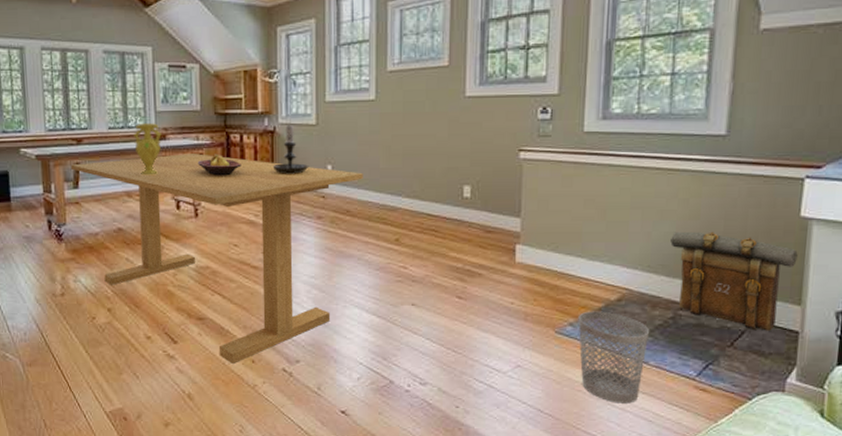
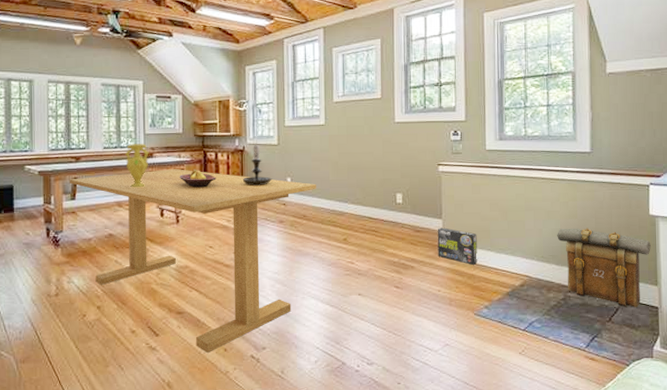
box: none [513,228,565,274] -> present [437,227,478,265]
wastebasket: present [578,311,649,404] -> none [491,295,547,374]

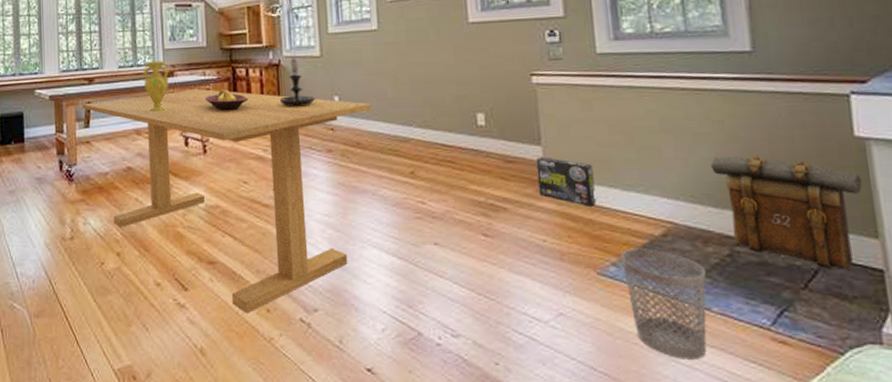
wastebasket: none [491,295,547,374] -> present [621,248,707,360]

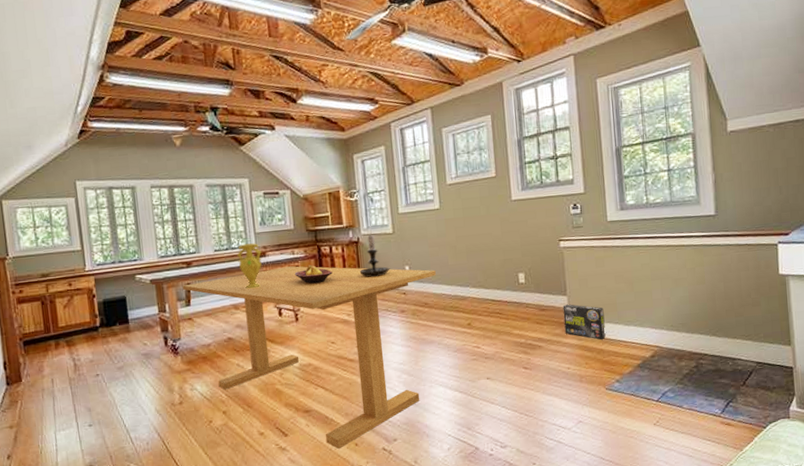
wastebasket: present [621,248,707,360] -> none [623,367,680,444]
backpack: present [711,155,862,269] -> none [685,292,783,369]

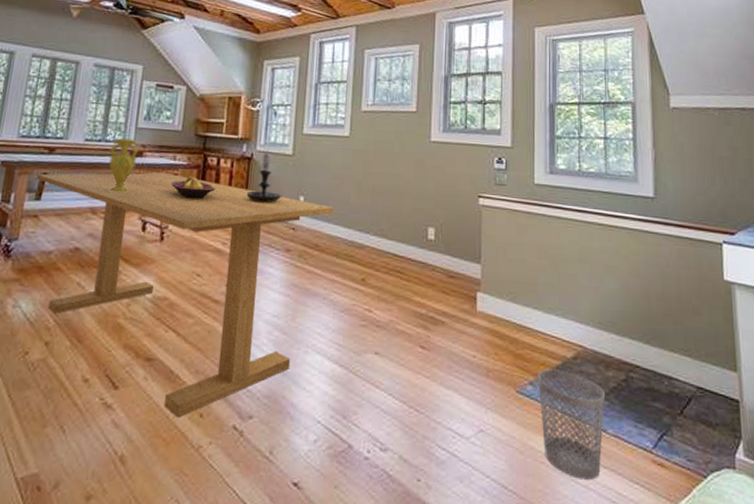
box: present [562,304,606,340] -> none [474,274,522,326]
wastebasket: none [623,367,680,444] -> present [538,369,605,480]

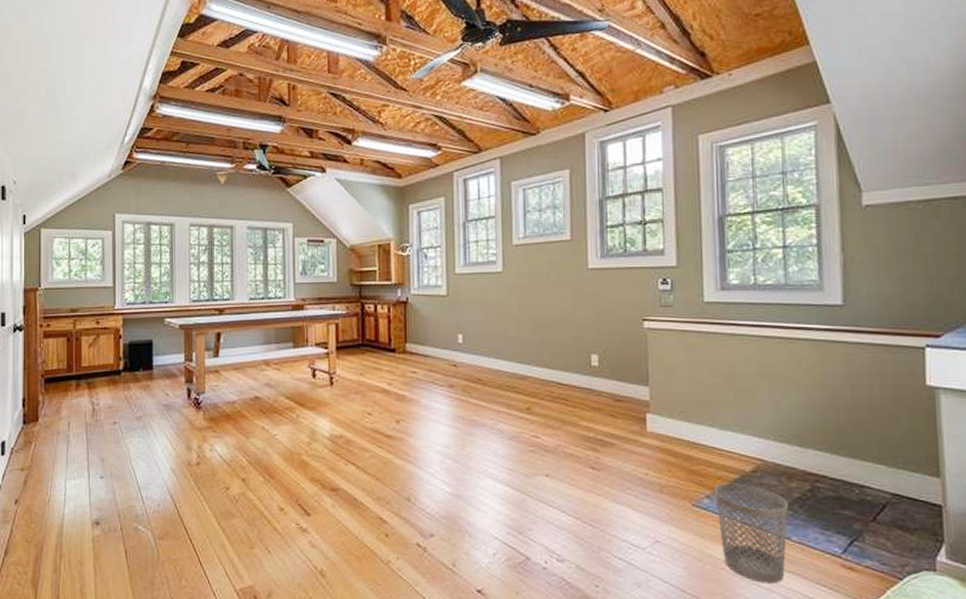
dining table: present [36,172,334,417] -> none [211,323,493,537]
vase: present [109,138,139,193] -> none [273,294,300,344]
fruit bowl: present [170,175,215,200] -> none [333,323,376,345]
candle holder: present [246,149,282,203] -> none [405,292,441,343]

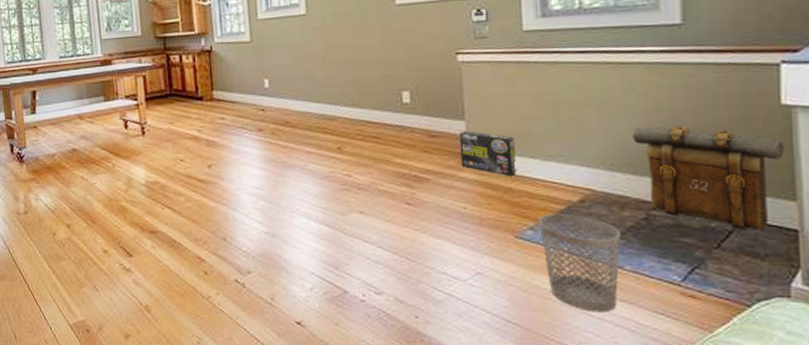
box: none [643,397,695,443] -> present [459,131,517,176]
backpack: none [800,400,930,505] -> present [632,125,785,230]

